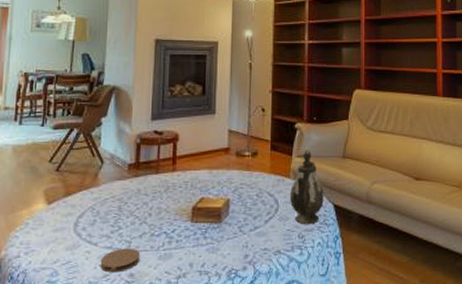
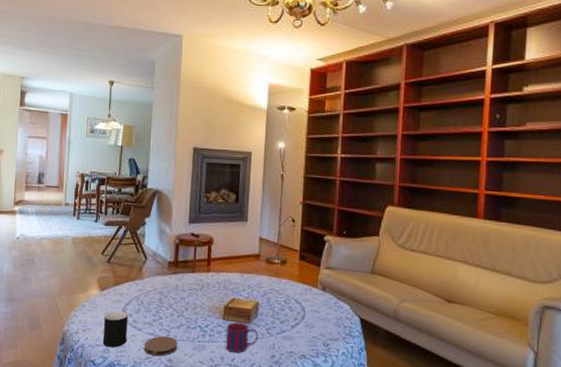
cup: none [49,225,81,270] -> present [102,311,128,348]
mug: none [195,223,231,257] -> present [226,322,259,353]
teapot: present [289,150,324,225] -> none [316,262,351,335]

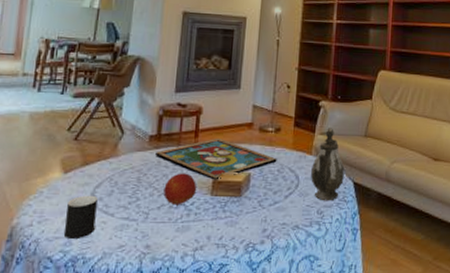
coaster: present [144,335,178,357] -> none [115,219,158,244]
framed painting: none [173,267,284,306] -> present [154,137,277,180]
fruit: none [182,297,211,326] -> present [163,173,197,205]
mug: present [226,322,259,353] -> none [213,196,250,230]
teapot: none [316,262,351,335] -> present [310,128,345,201]

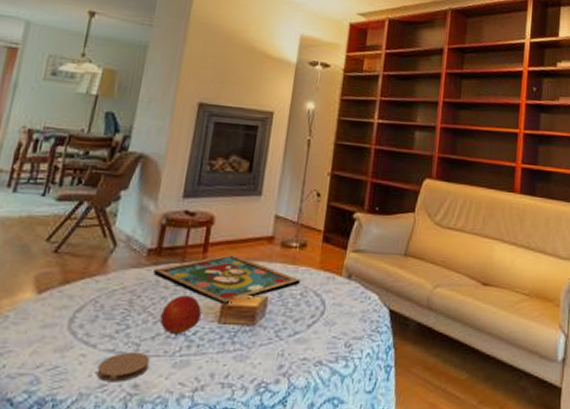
cup: present [63,195,98,240] -> none [30,321,78,377]
coaster: none [115,219,158,244] -> present [96,351,151,383]
teapot: present [310,128,345,201] -> none [339,244,380,332]

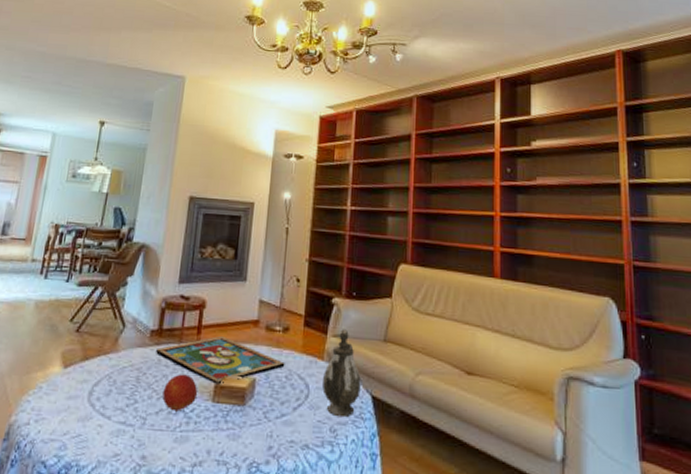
coaster: present [96,351,151,383] -> none [111,424,156,453]
teapot: none [339,244,380,332] -> present [322,329,361,418]

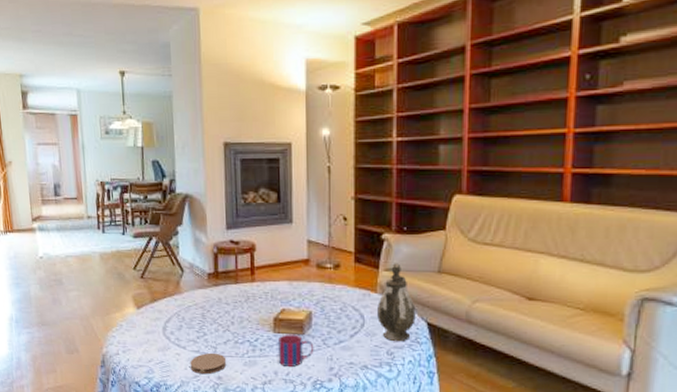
coaster: none [111,424,156,453] -> present [190,352,227,375]
framed painting: present [155,335,285,385] -> none [214,275,339,318]
fruit: present [162,374,198,412] -> none [227,310,259,341]
mug: none [214,404,254,445] -> present [279,334,314,367]

